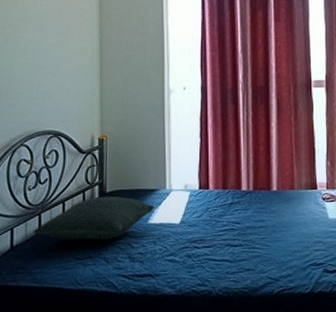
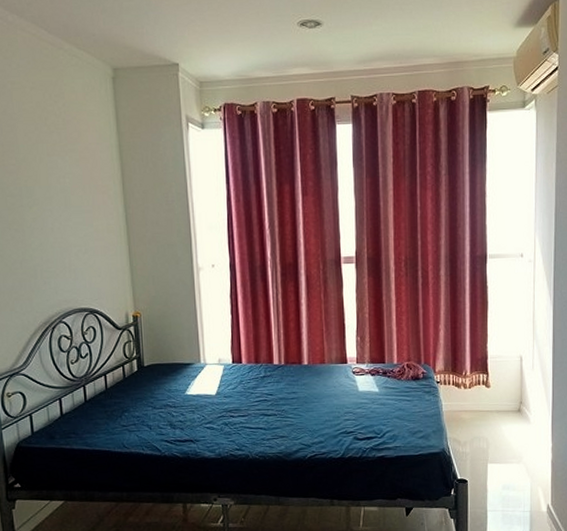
pillow: present [33,196,154,240] -> none [79,370,191,409]

